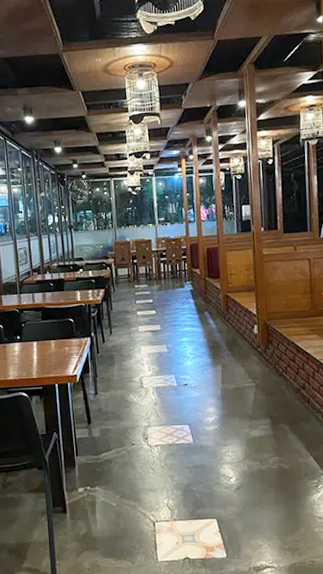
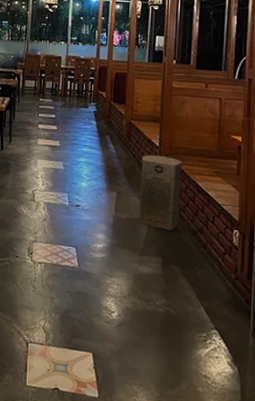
air purifier: none [241,322,283,393] -> present [139,155,181,231]

